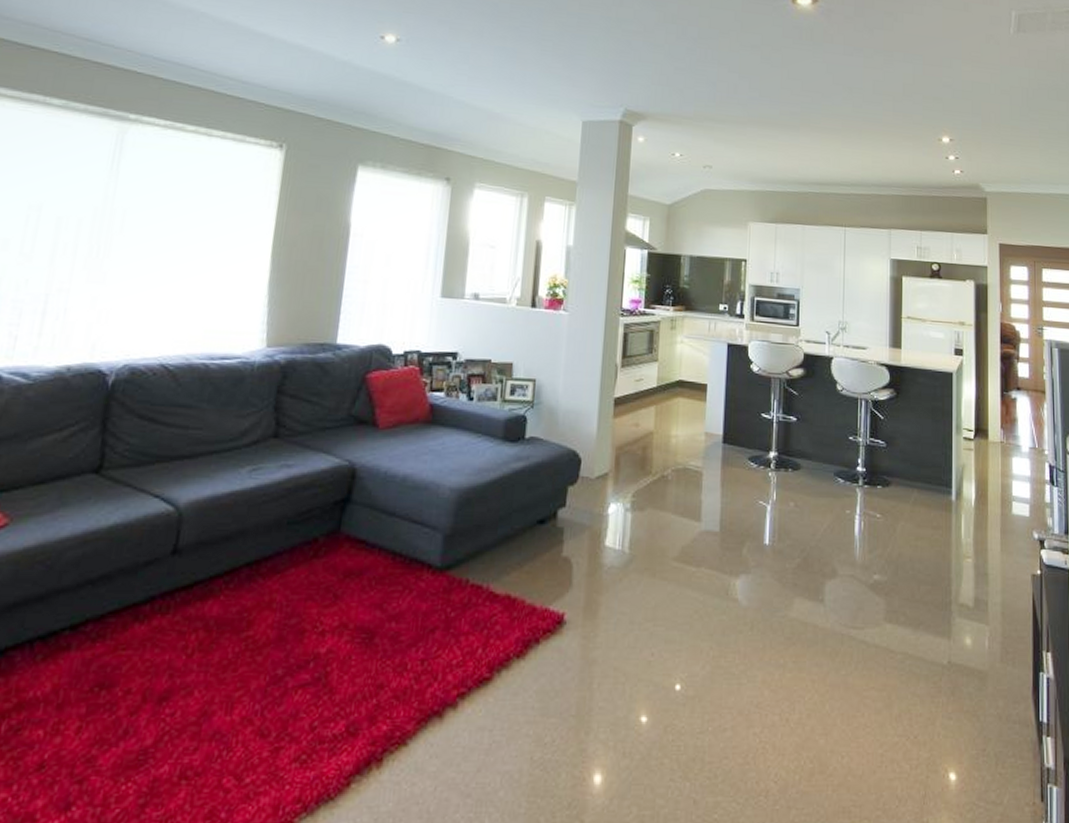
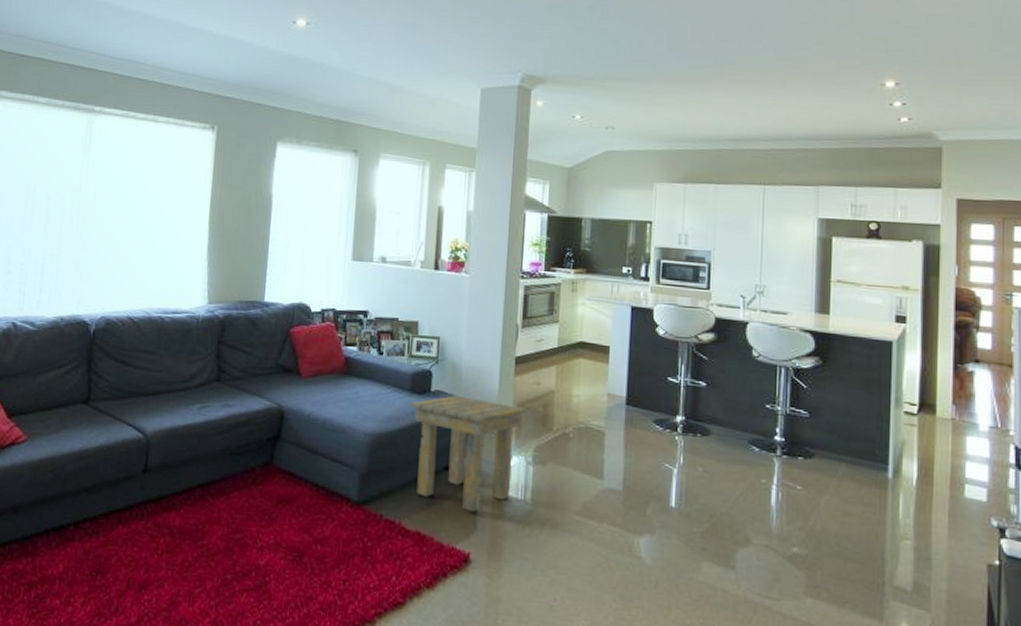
side table: none [501,442,626,568] -> present [409,395,527,512]

